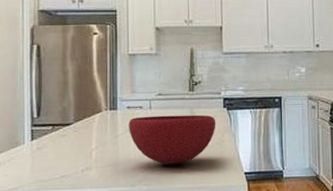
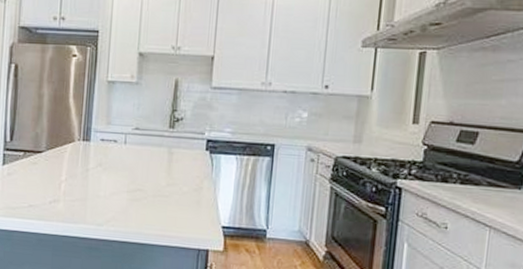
bowl: present [129,115,216,165] -> none [100,151,196,209]

